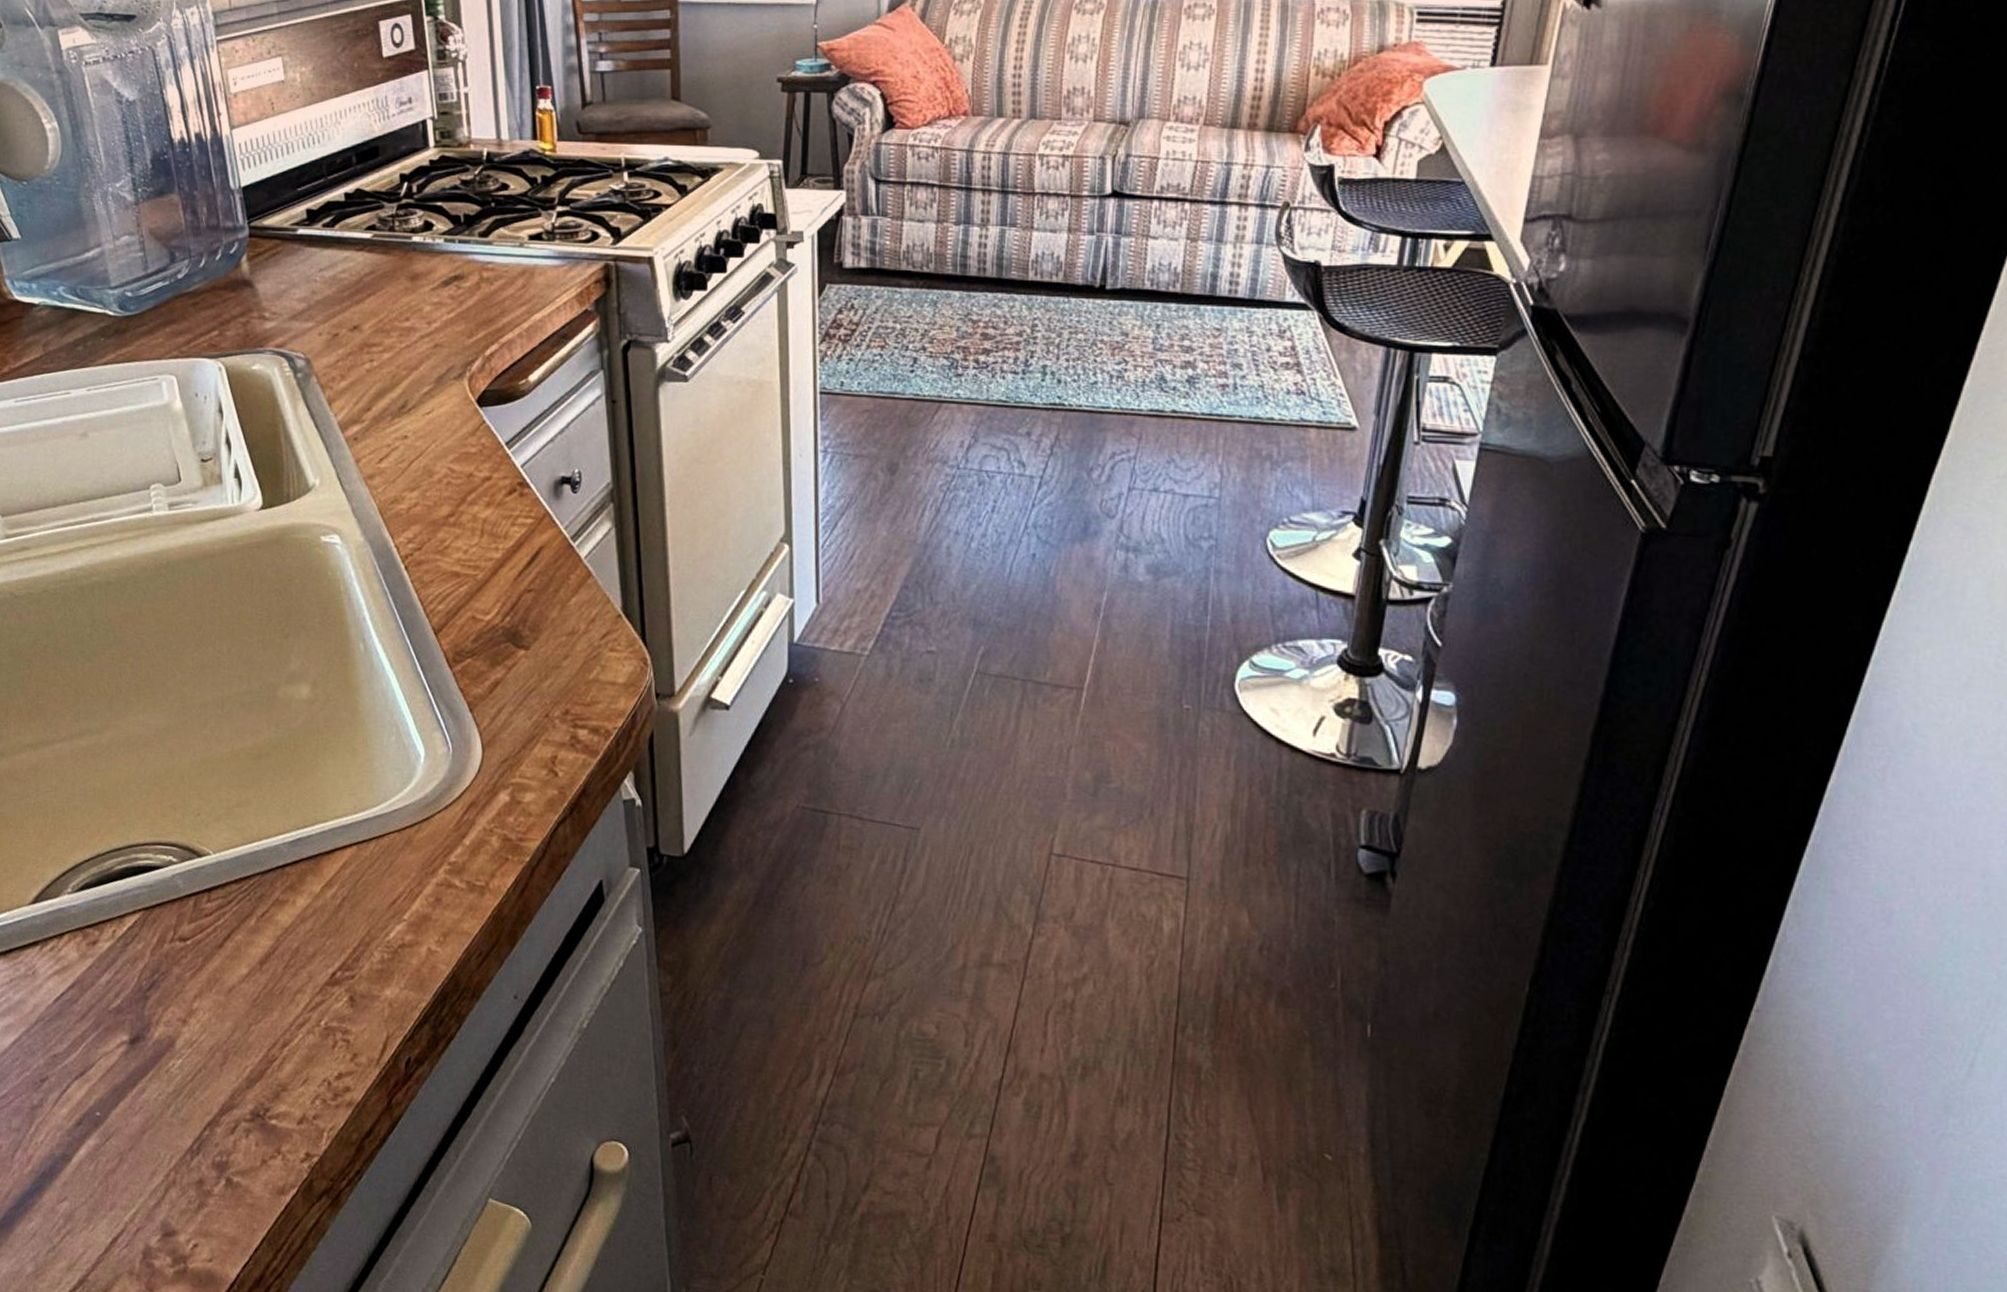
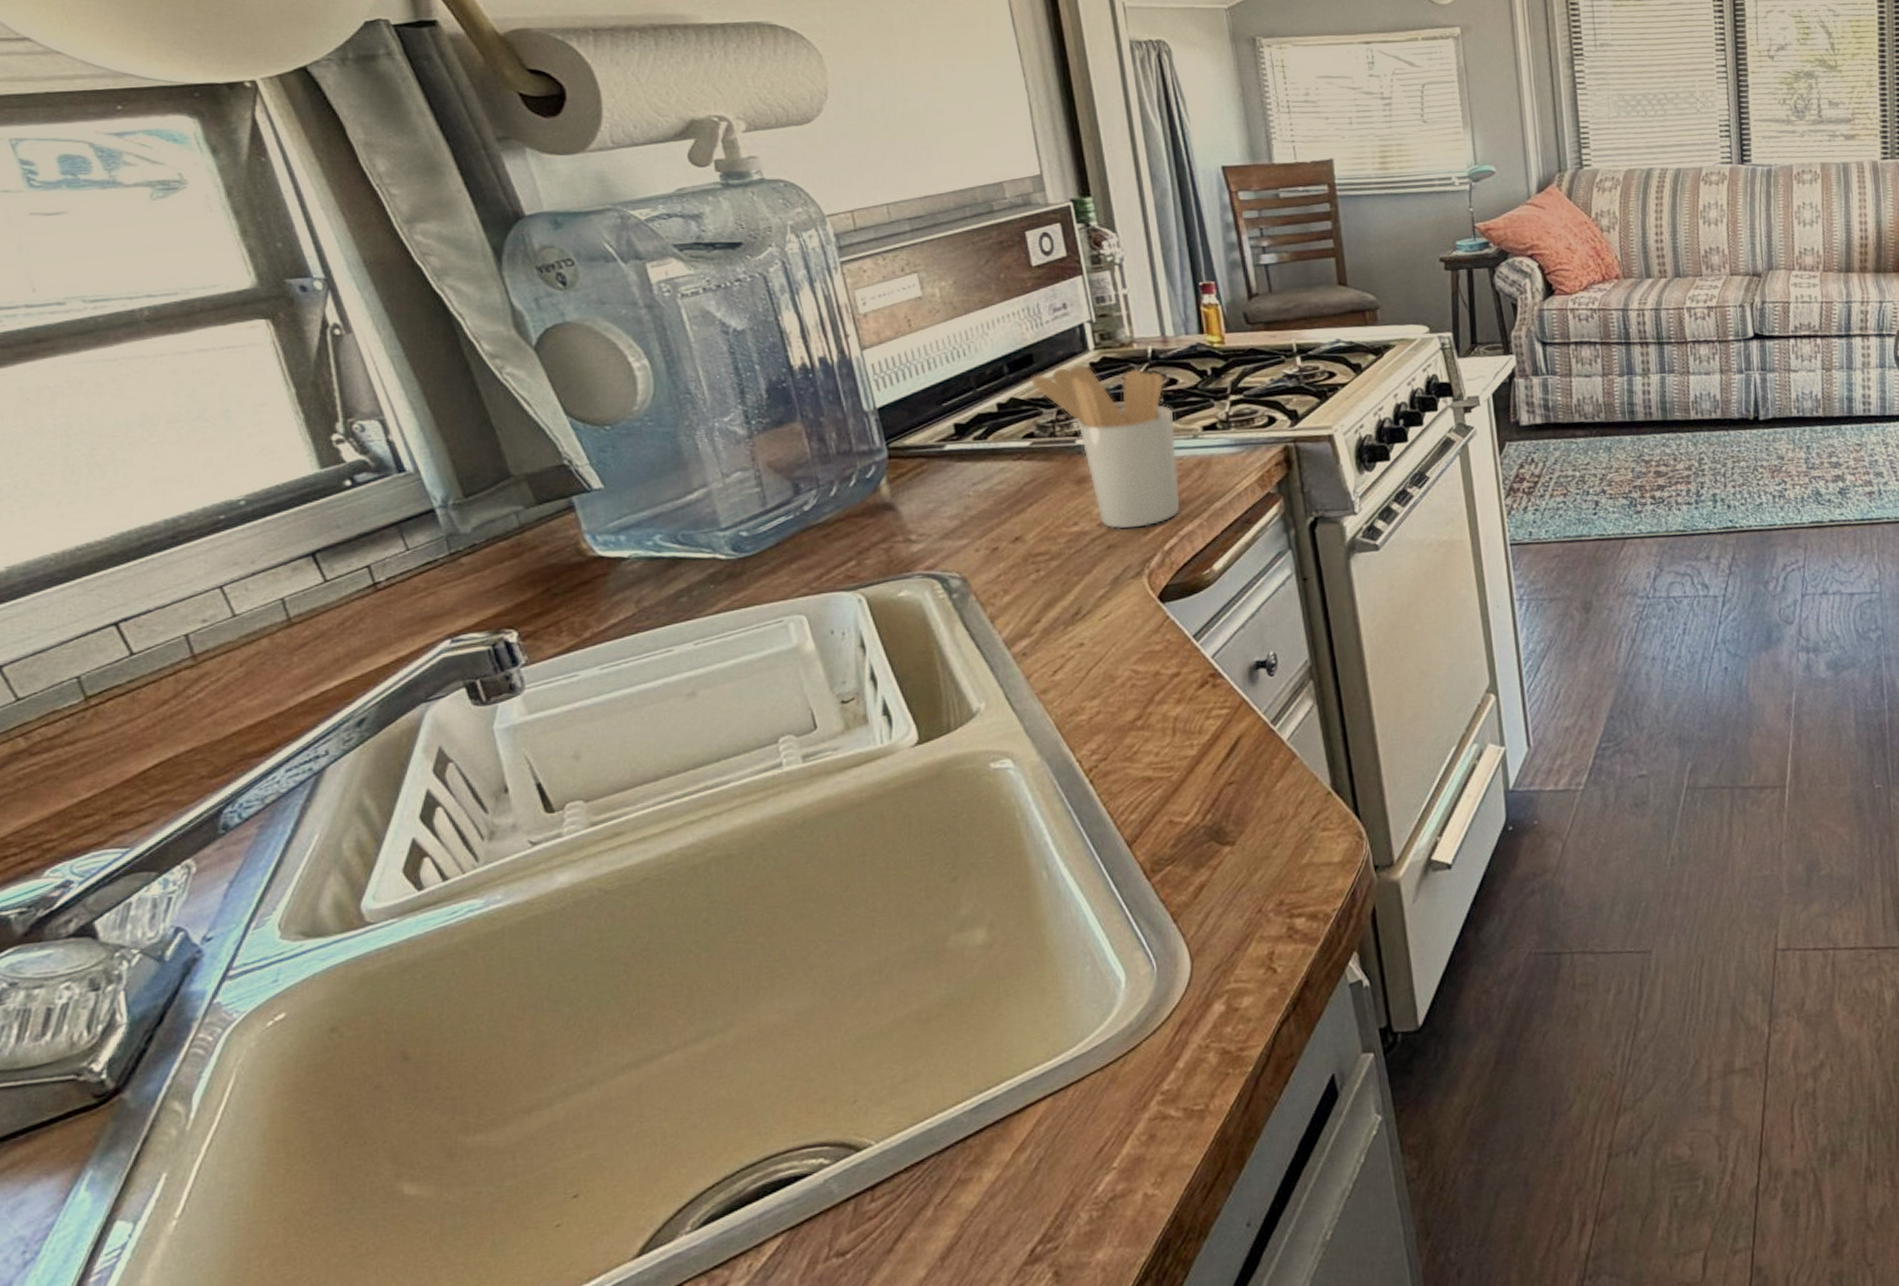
utensil holder: none [376,161,503,330] -> present [1031,364,1181,530]

